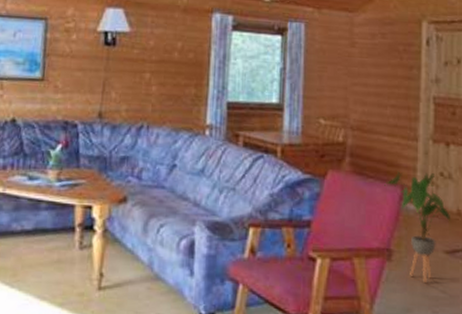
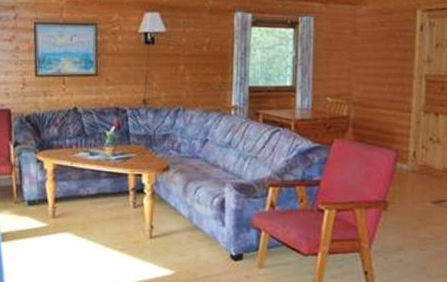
house plant: present [384,171,450,283] -> none [382,138,437,227]

